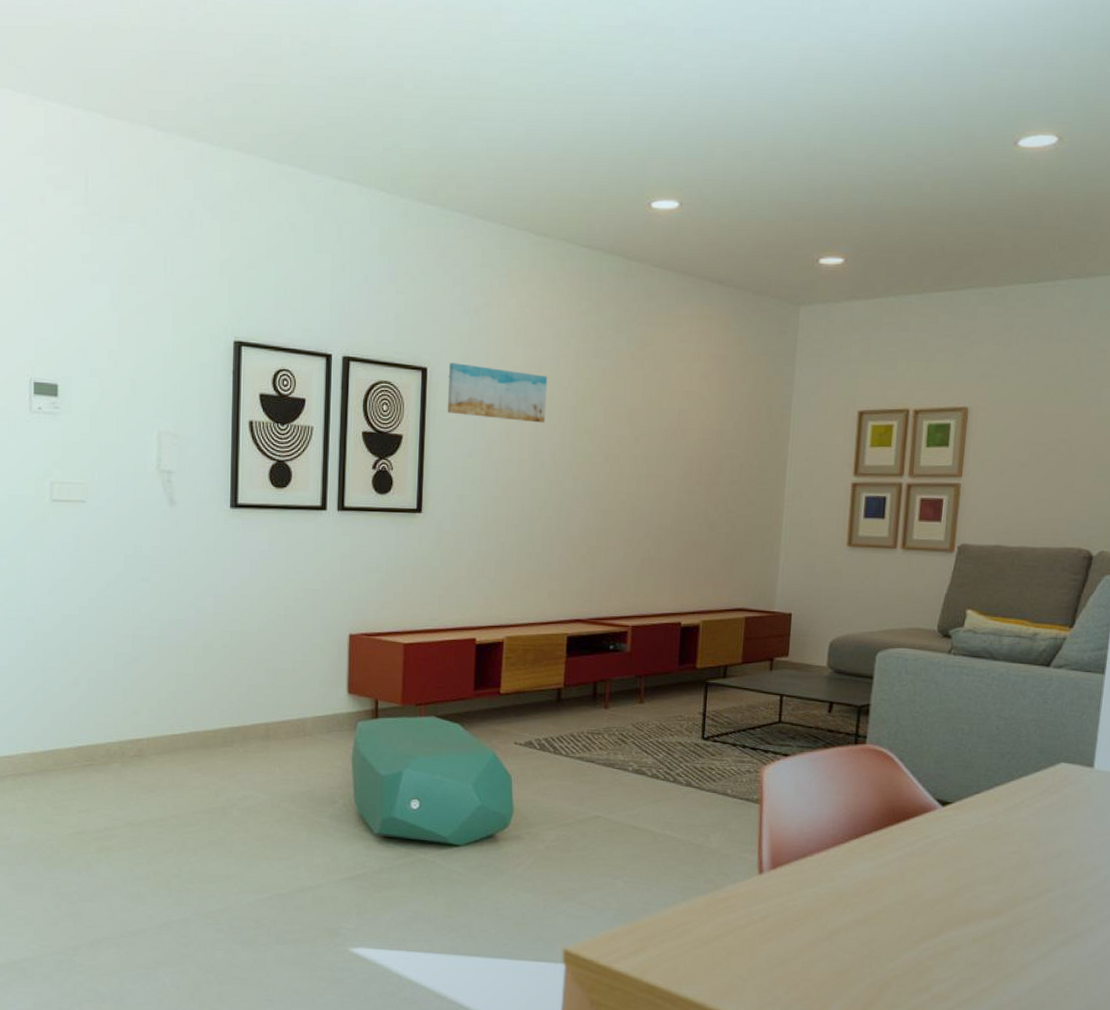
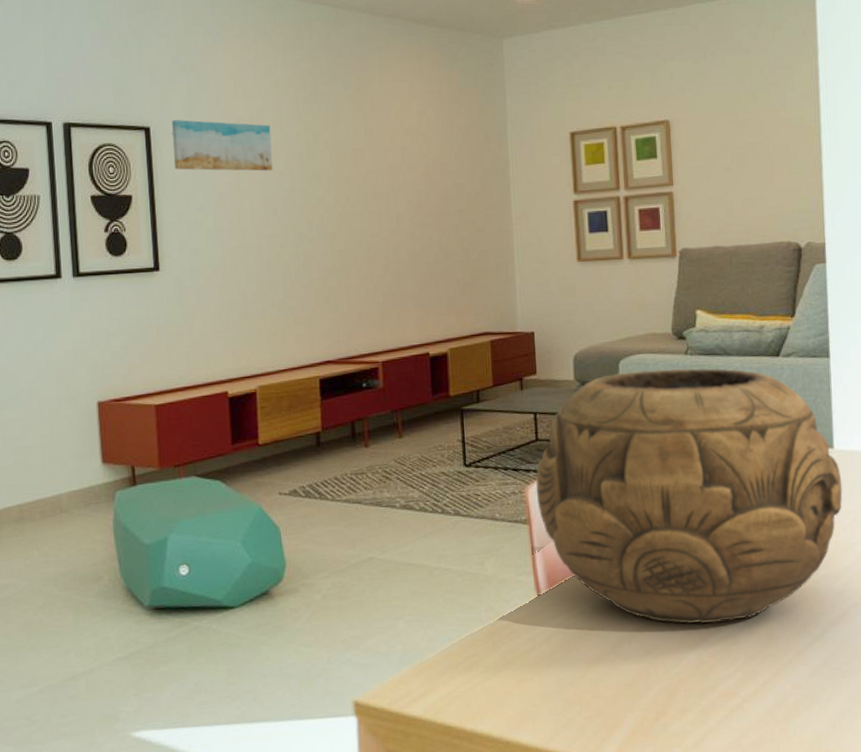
decorative bowl: none [771,664,1097,926] -> present [536,368,843,624]

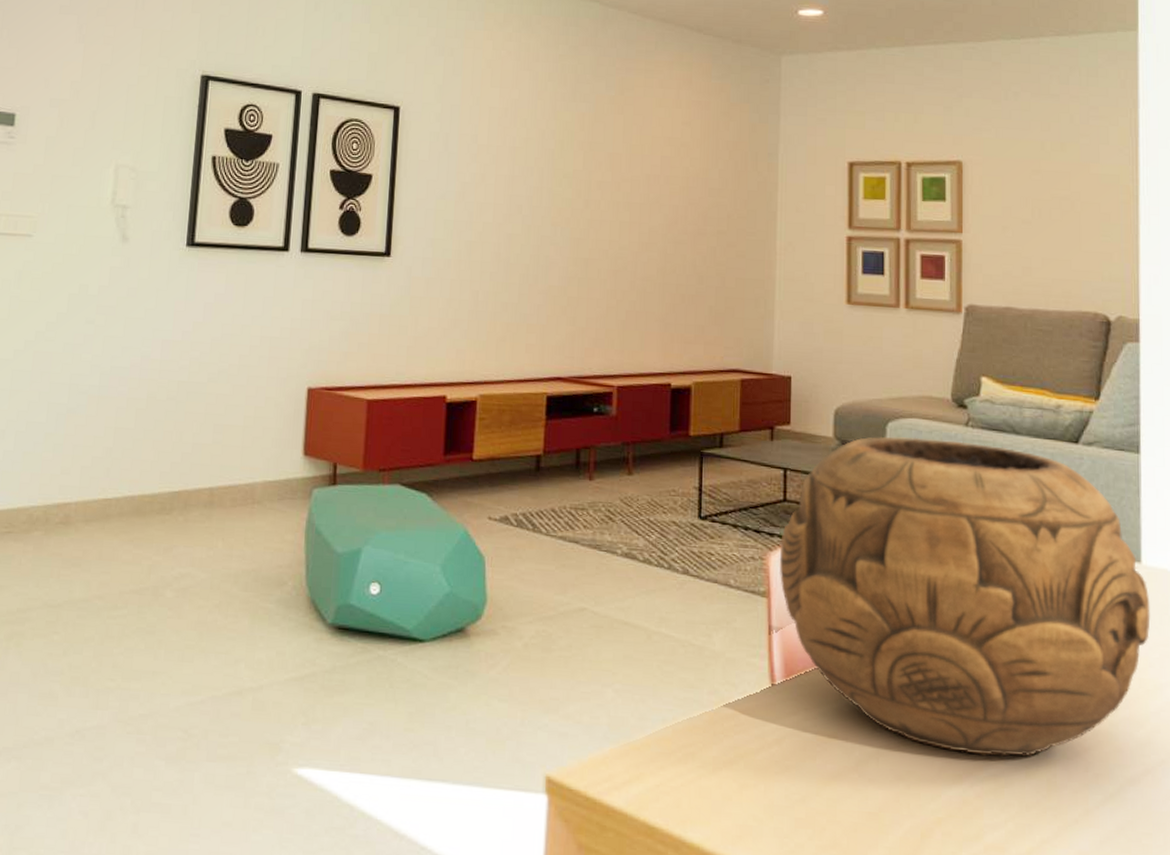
wall art: present [171,120,273,171] -> none [419,102,524,166]

